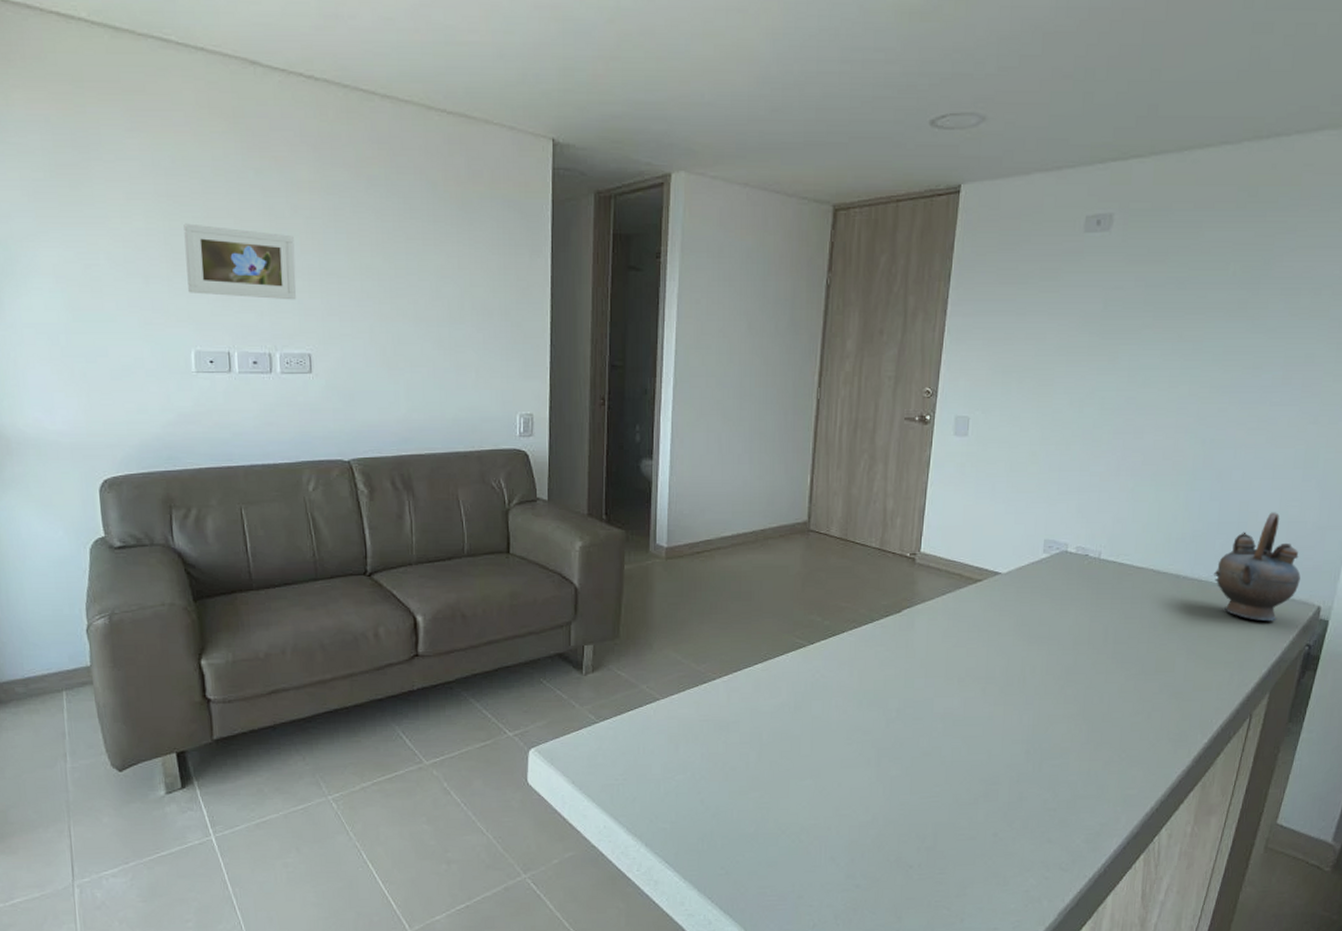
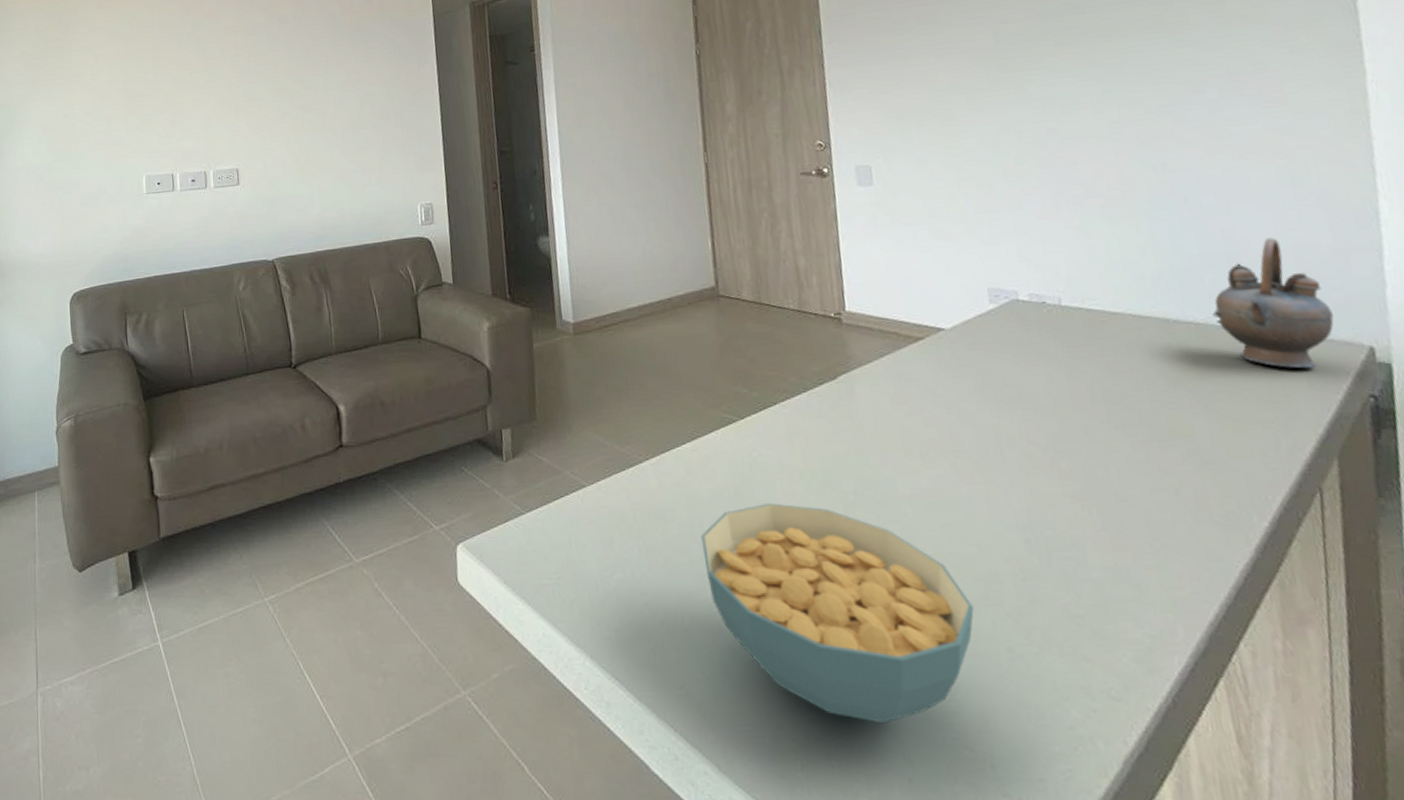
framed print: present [183,223,296,300] -> none [138,72,225,129]
cereal bowl: none [758,718,974,892] -> present [701,503,974,724]

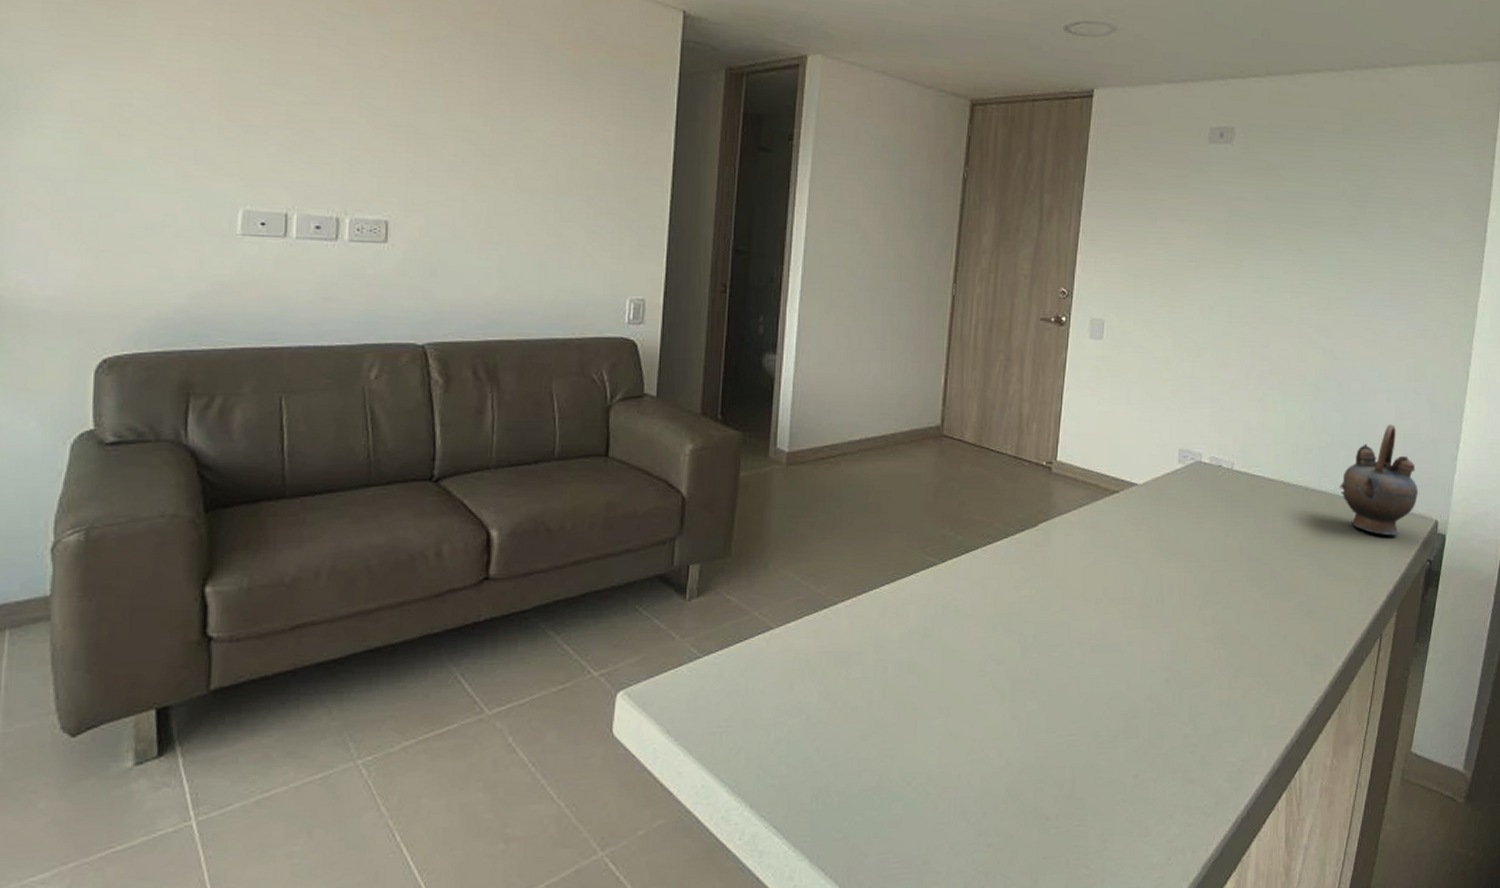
cereal bowl: present [701,503,974,724] -> none [882,646,1113,851]

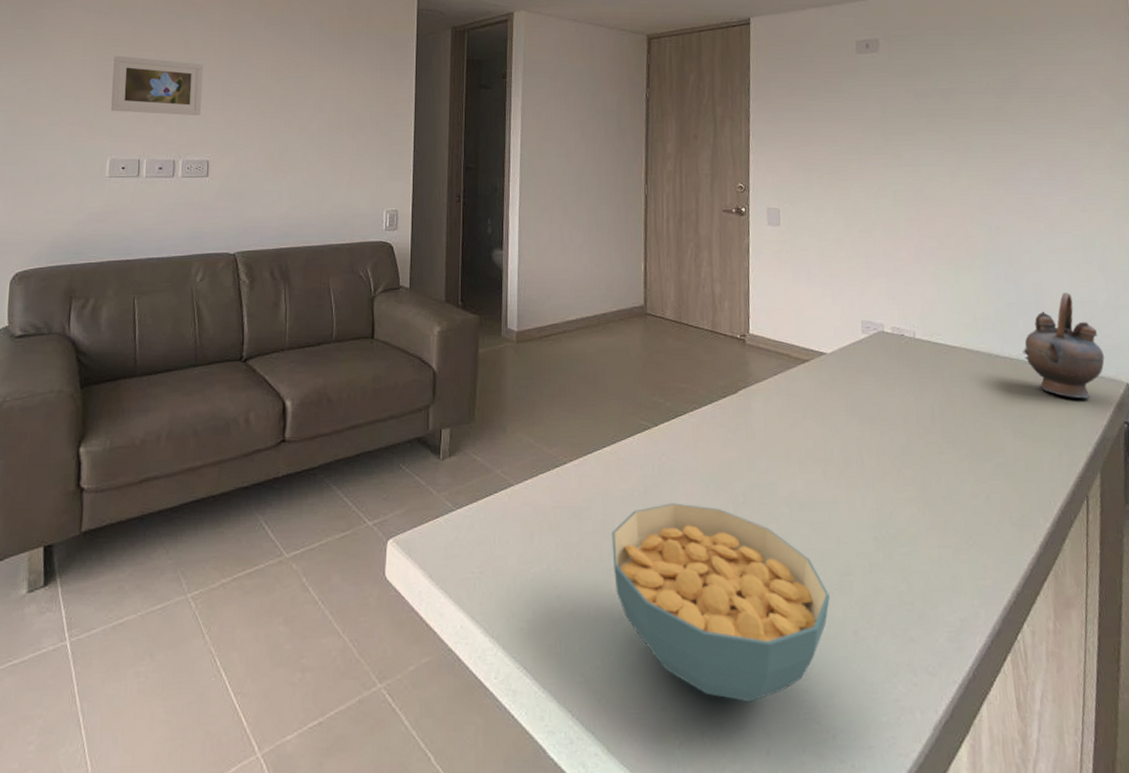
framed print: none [243,66,380,160] -> present [111,55,203,116]
cereal bowl: none [882,646,1113,851] -> present [611,503,830,702]

